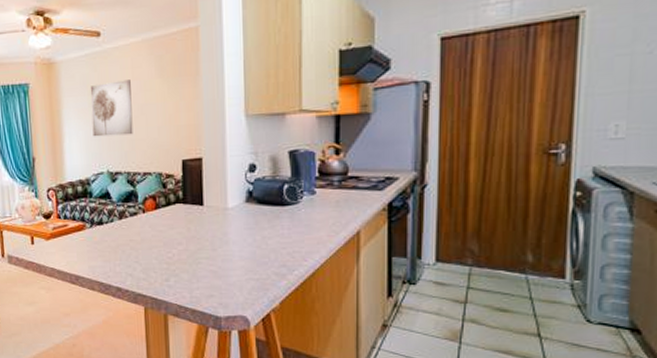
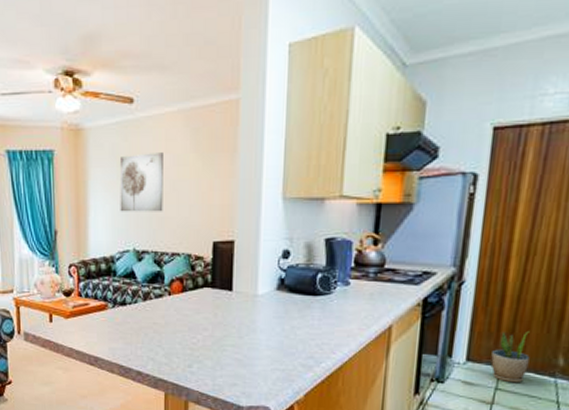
potted plant: none [460,230,498,281] -> present [490,331,530,383]

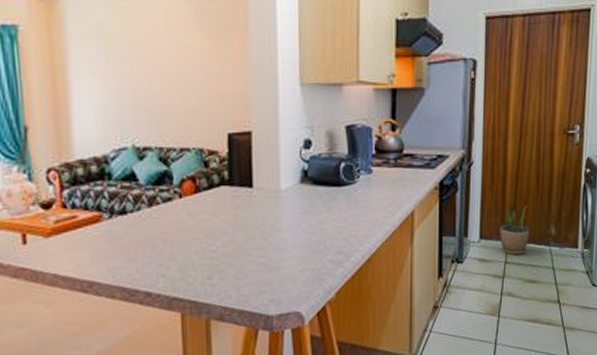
wall art: present [119,152,163,212] -> none [108,32,167,102]

